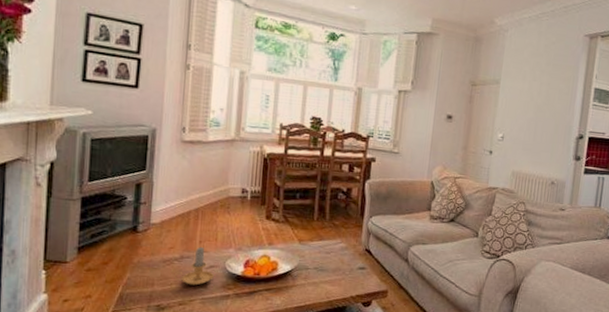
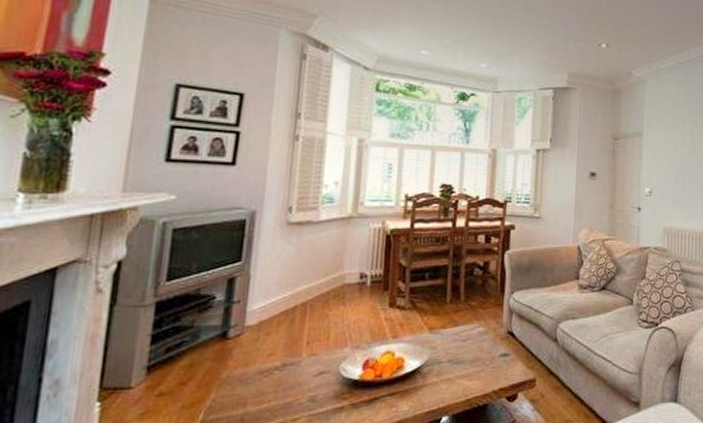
candle: present [174,246,214,286] -> none [273,348,325,400]

